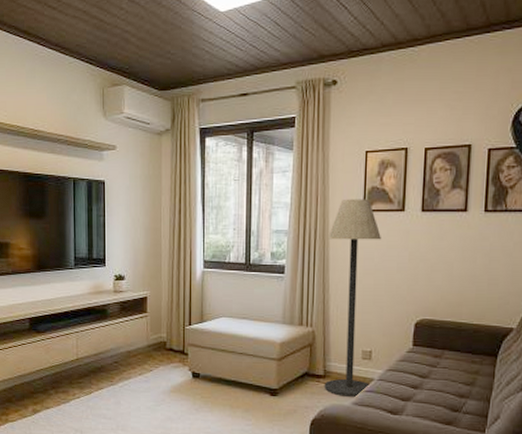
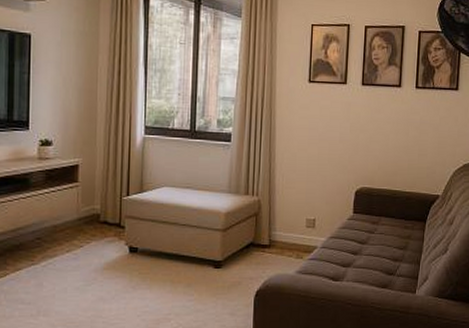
floor lamp: present [324,199,381,397] -> none [269,69,325,265]

